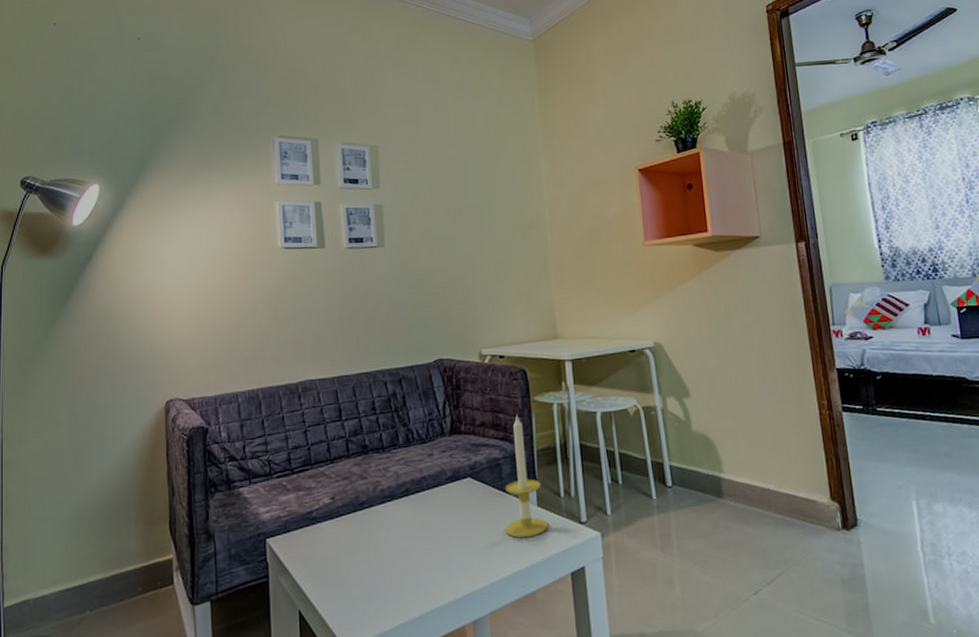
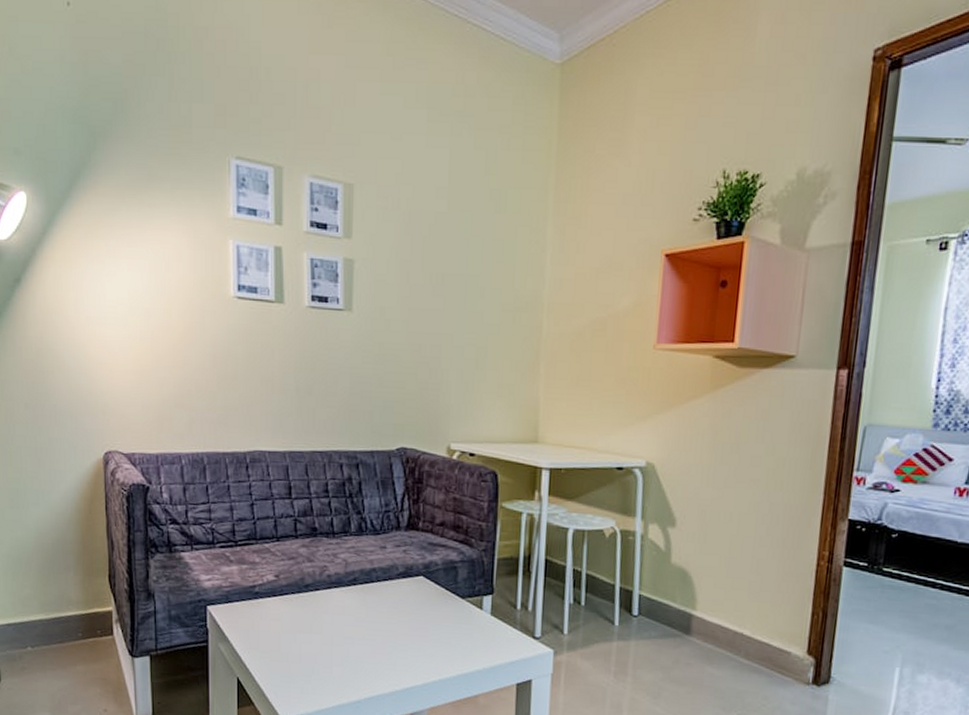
candle: present [505,414,548,538] -> none [454,518,499,644]

